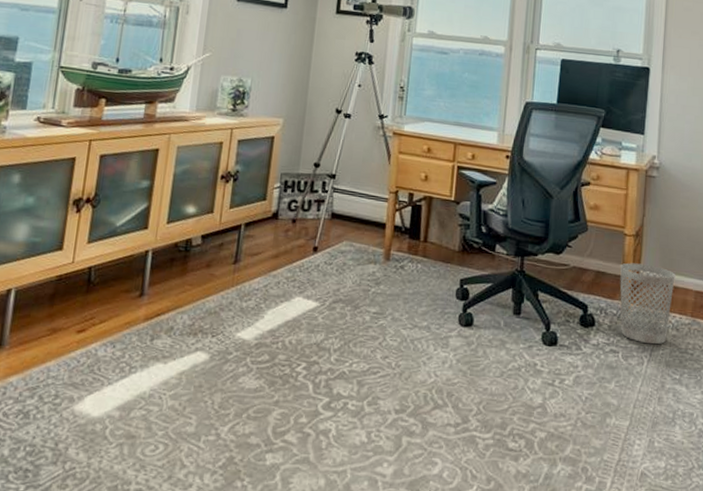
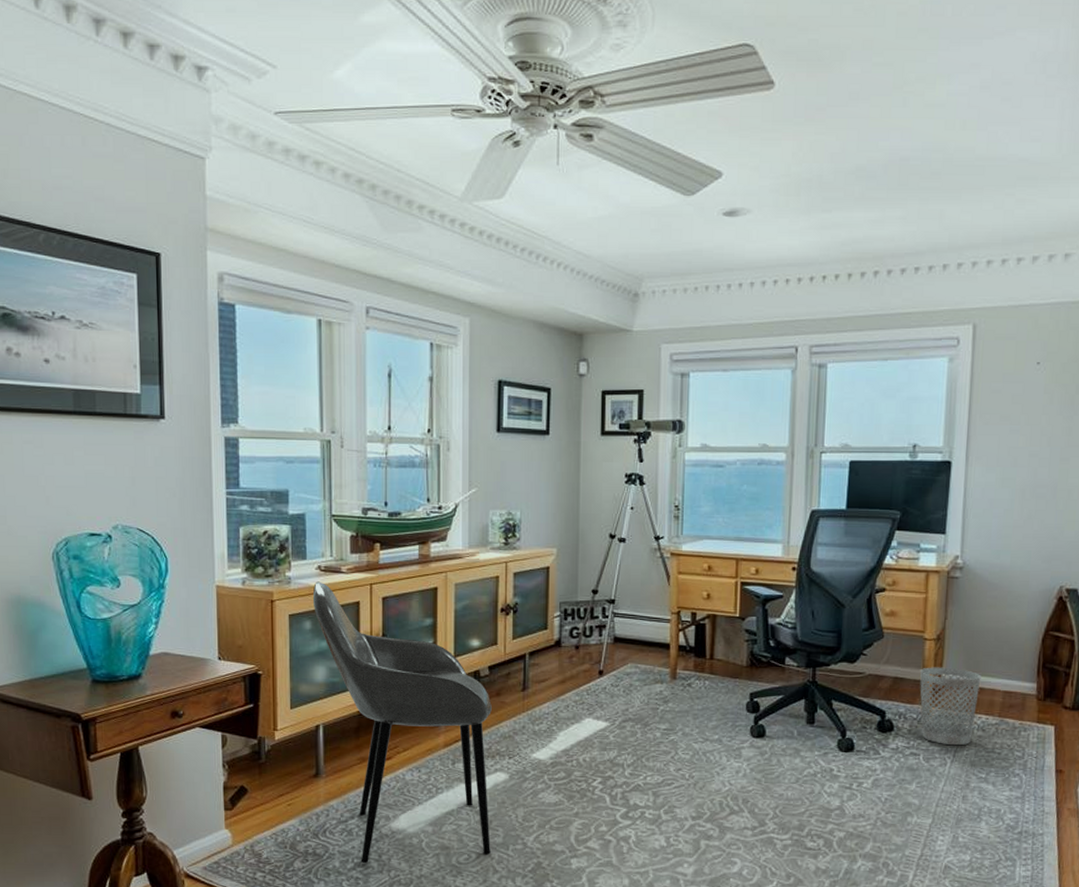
armchair: none [25,133,200,453] -> present [312,581,492,864]

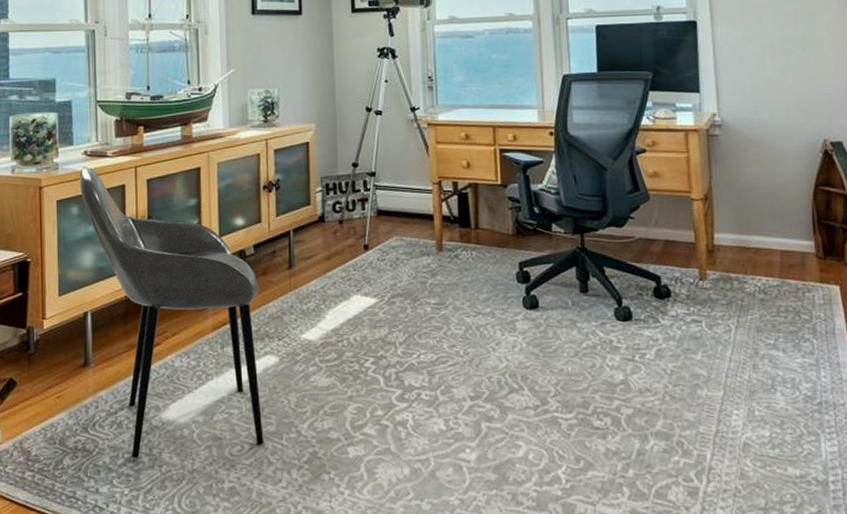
wastebasket: present [919,667,981,746] -> none [691,228,756,311]

